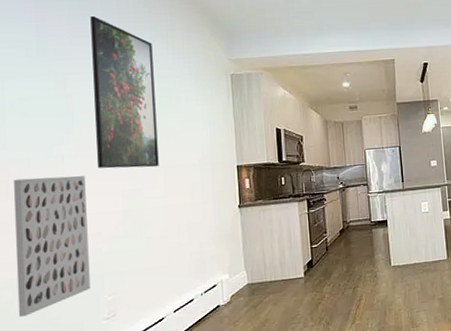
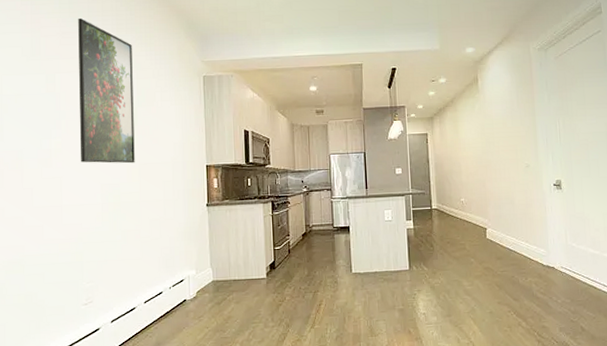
wall art: present [14,175,90,317] -> none [8,168,71,297]

